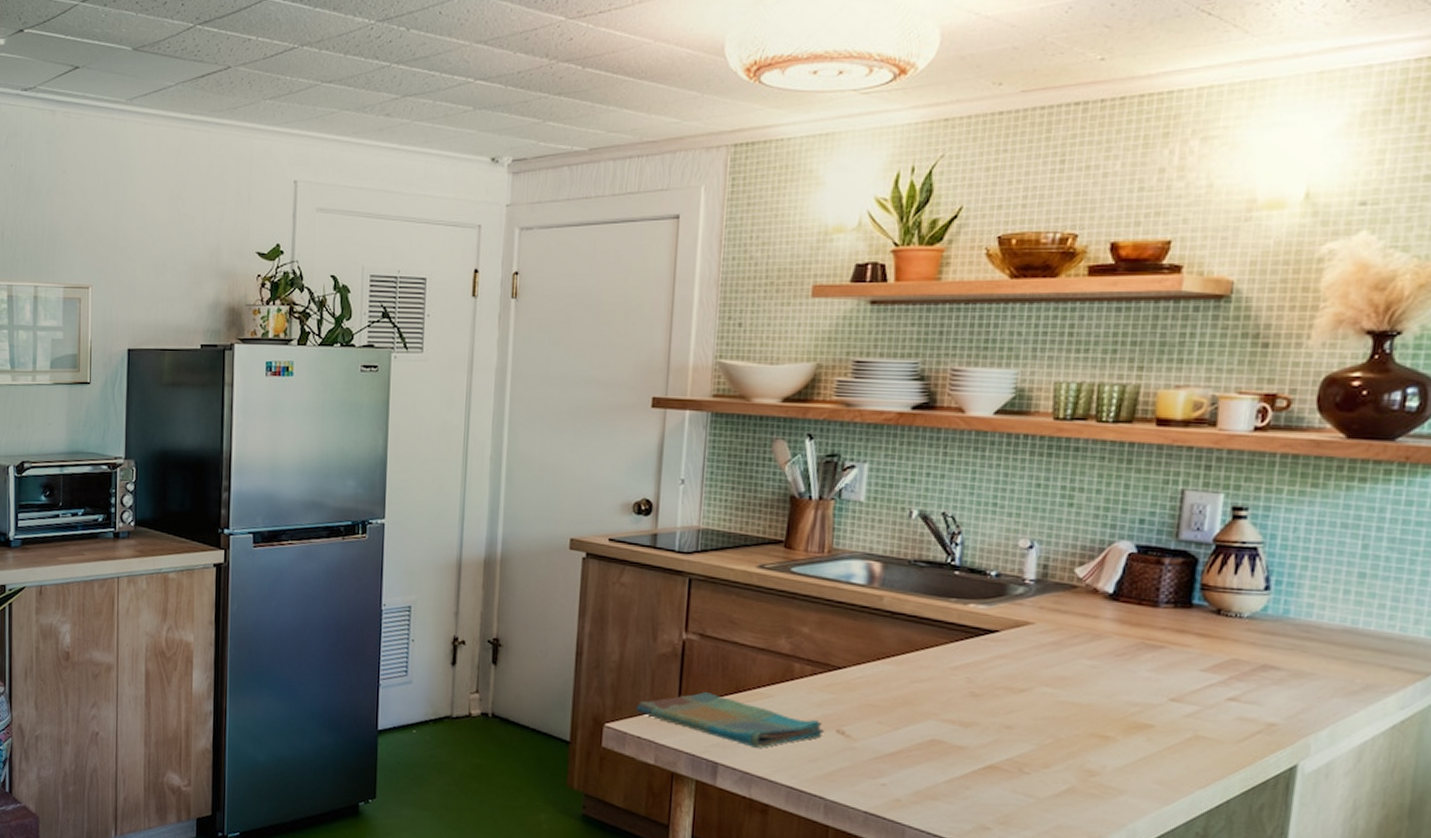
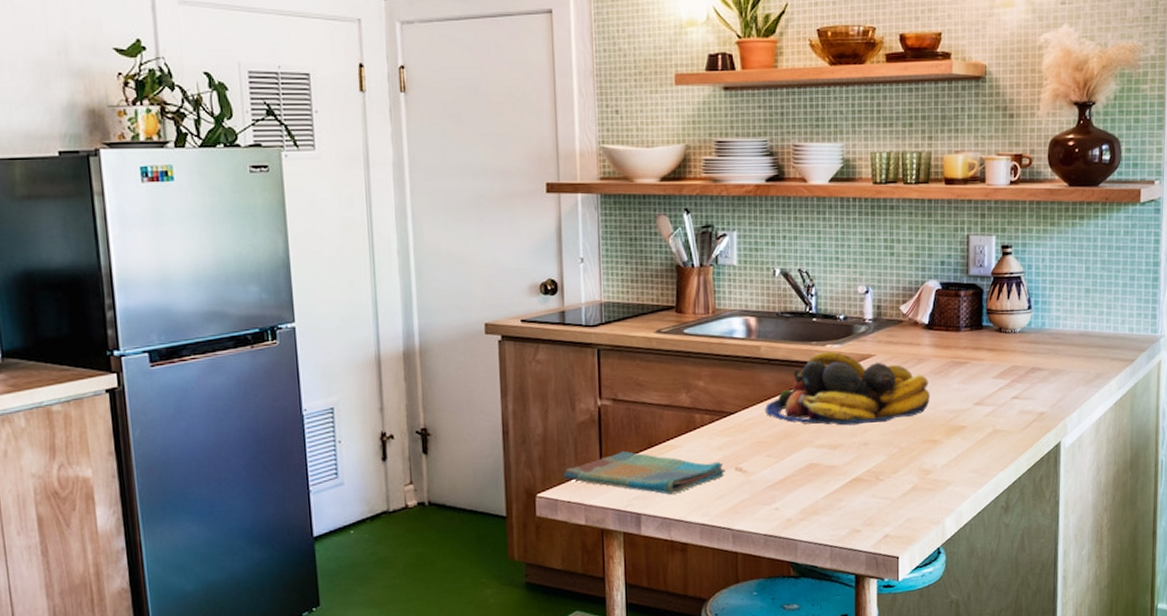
fruit bowl: none [881,611,1106,705] -> present [765,351,930,426]

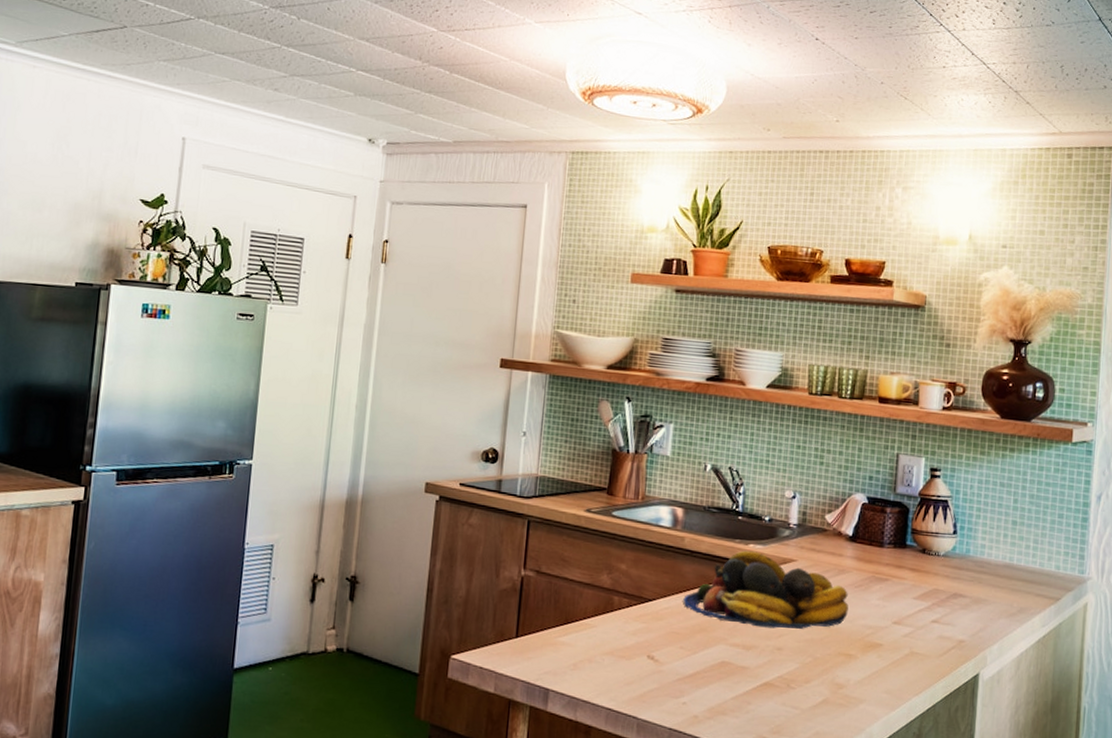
dish towel: present [563,451,725,494] -> none [478,624,637,674]

